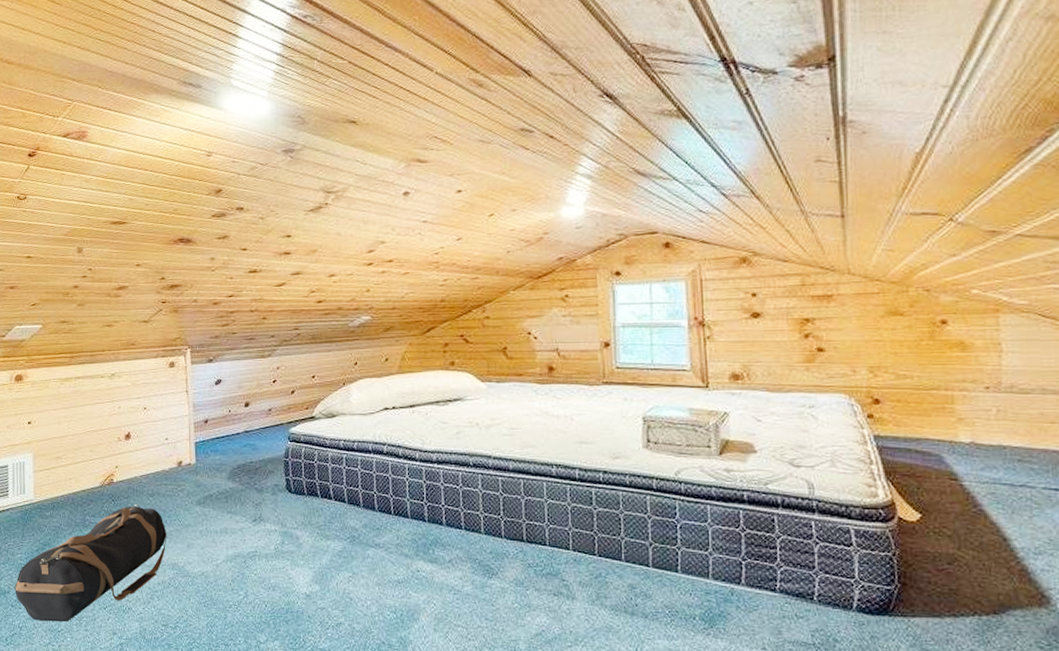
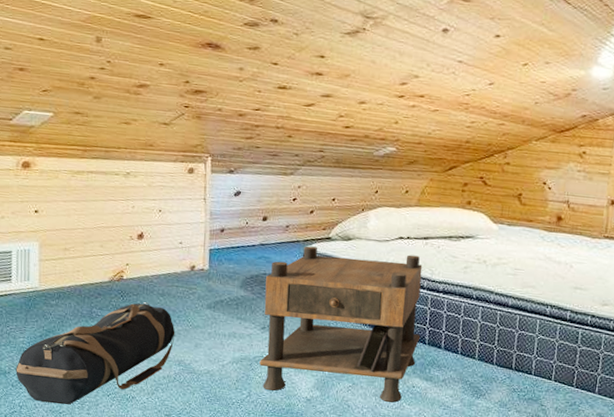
nightstand: none [253,425,419,591] -> present [259,246,423,403]

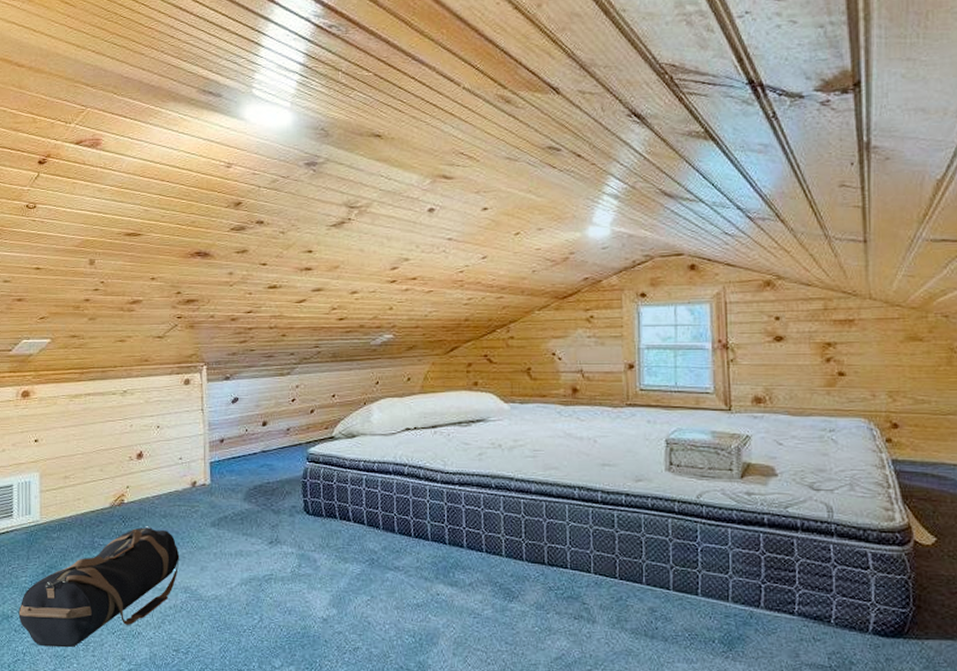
nightstand: present [259,246,423,403] -> none [269,446,440,615]

